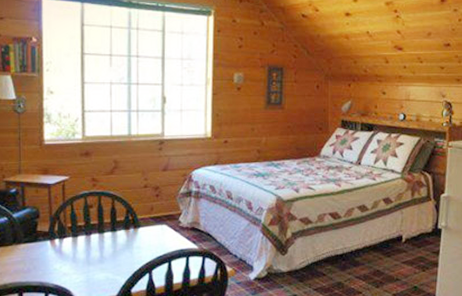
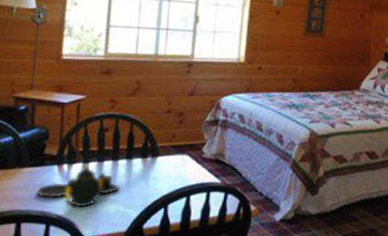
teapot: none [34,240,108,277] -> present [36,166,121,208]

